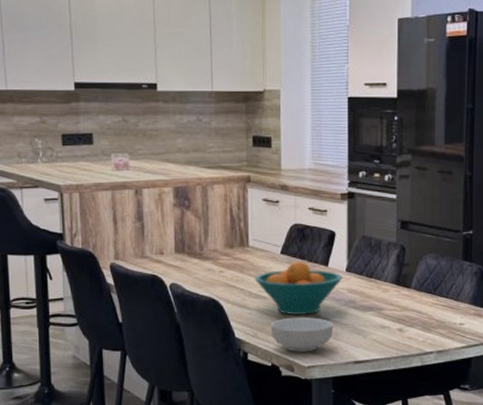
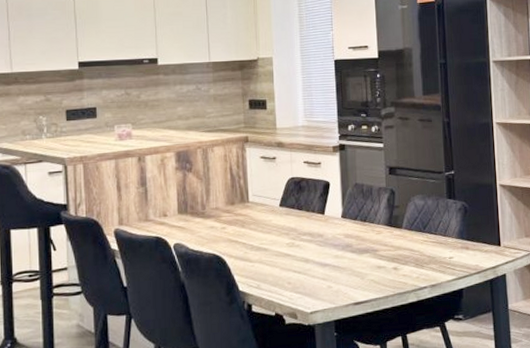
fruit bowl: present [254,261,343,315] -> none [255,211,339,264]
cereal bowl: present [270,317,334,352] -> none [272,264,333,300]

